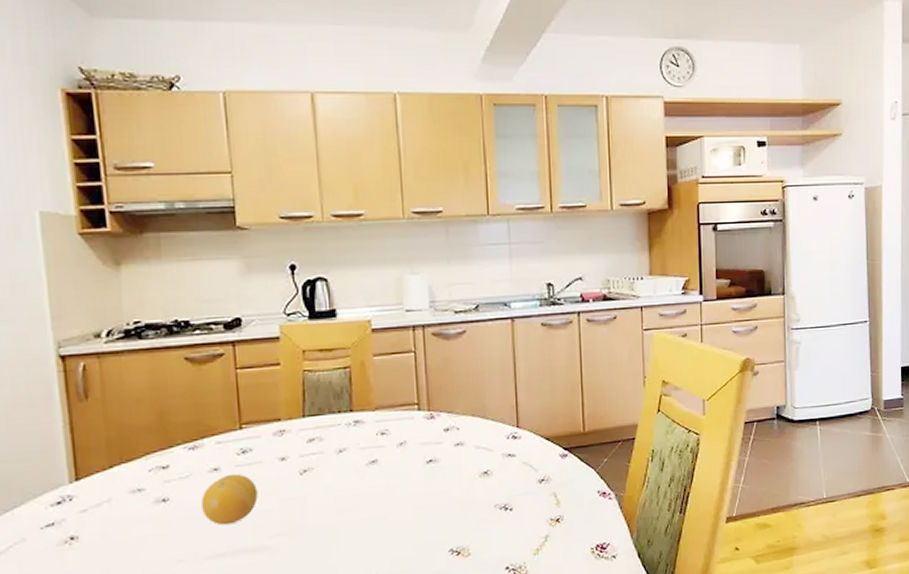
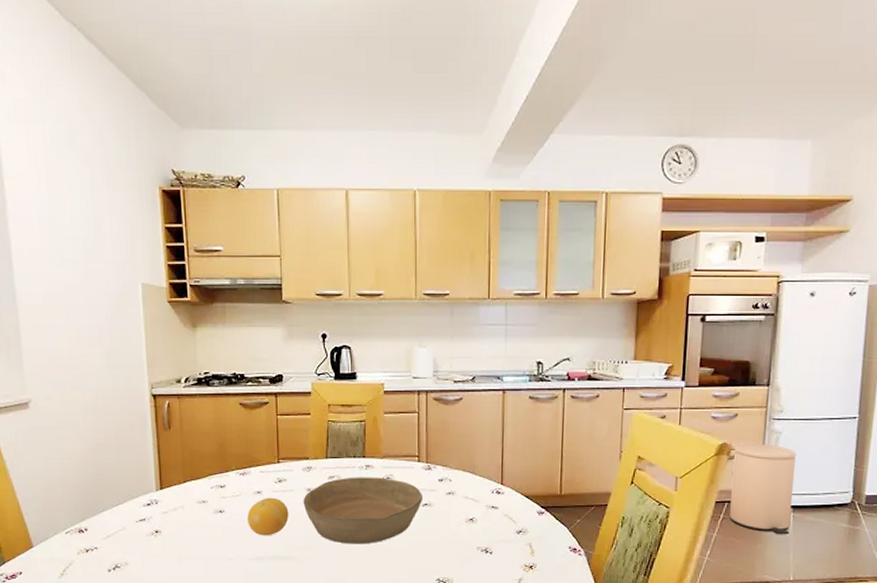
bowl: none [275,433,426,522] -> present [303,477,422,544]
pedal bin: none [757,354,818,451] -> present [729,441,797,535]

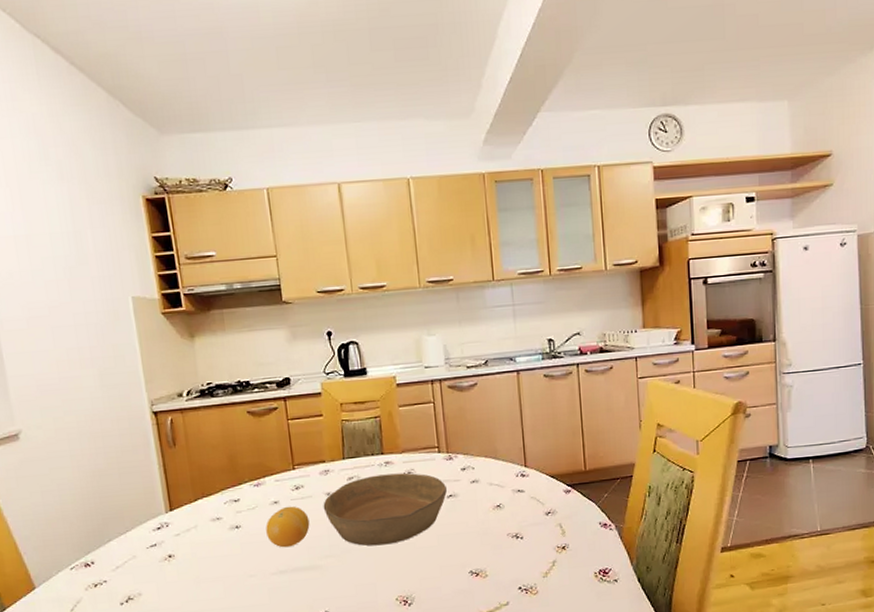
pedal bin: present [729,441,797,535] -> none [749,397,812,487]

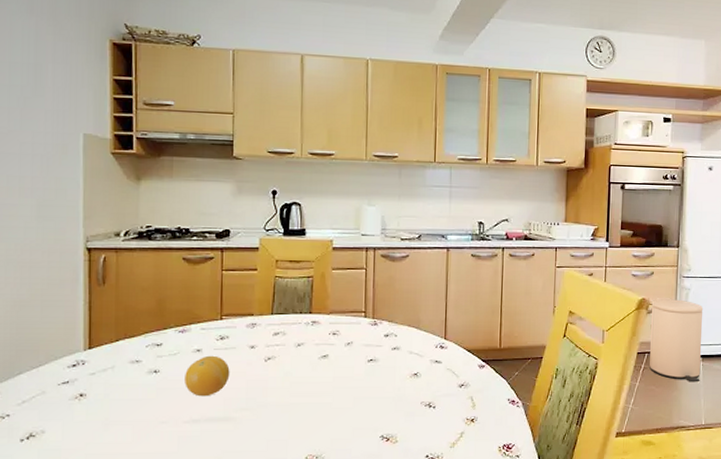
bowl: present [323,472,447,546] -> none [245,333,368,403]
pedal bin: none [749,397,812,487] -> present [650,297,704,382]

